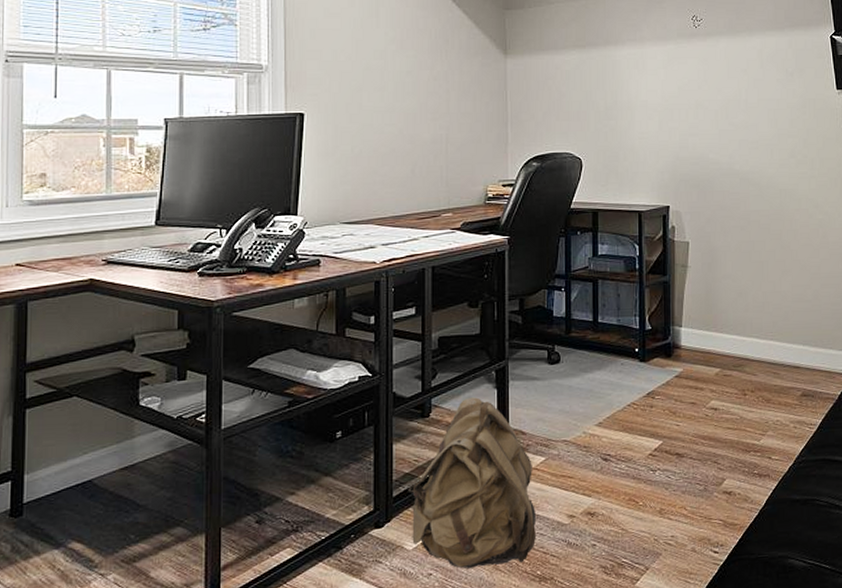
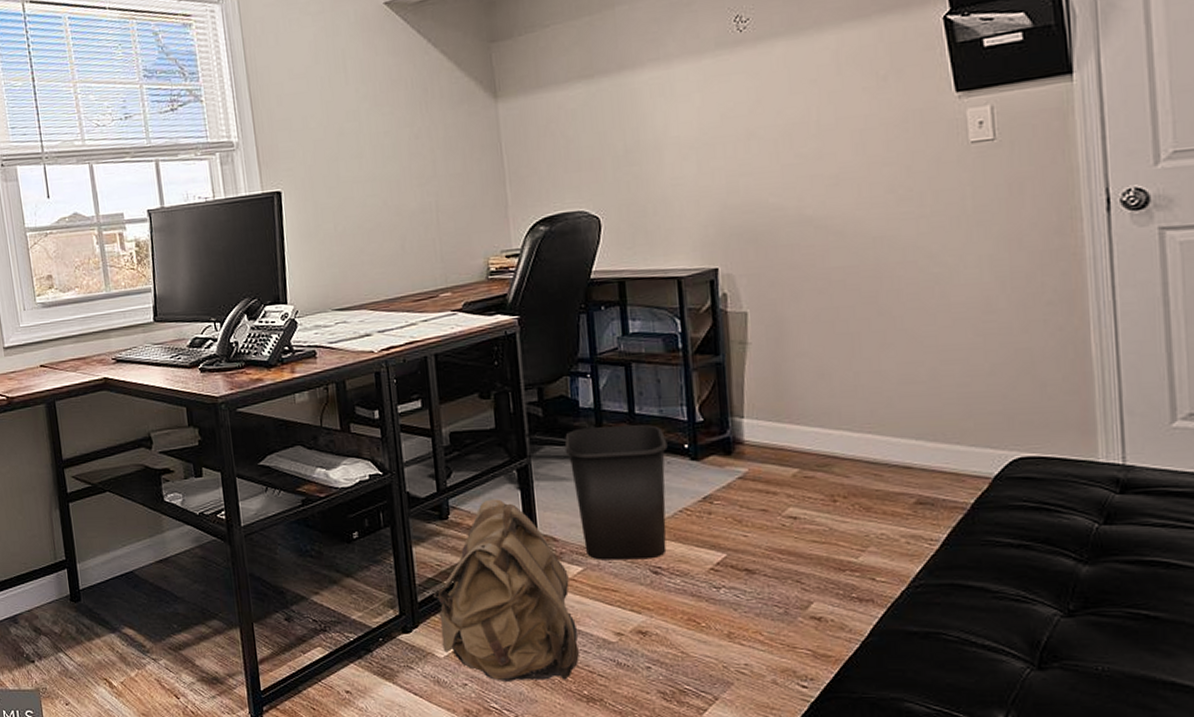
waste bin: none [538,332,622,451] -> present [564,424,668,560]

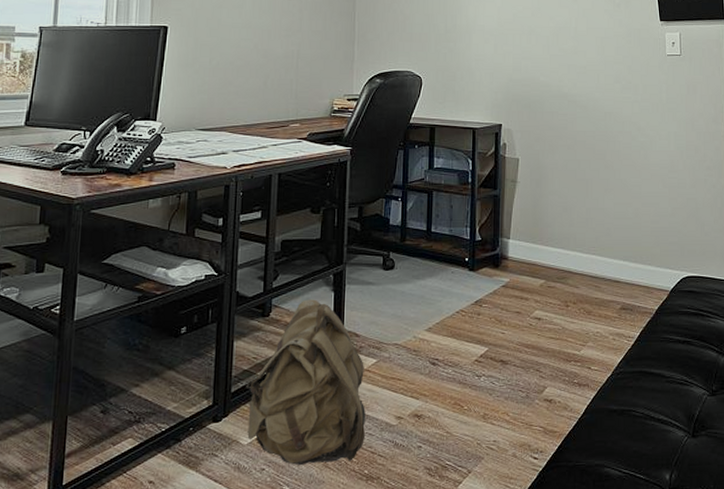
waste bin: present [564,424,668,560] -> none [374,241,453,353]

